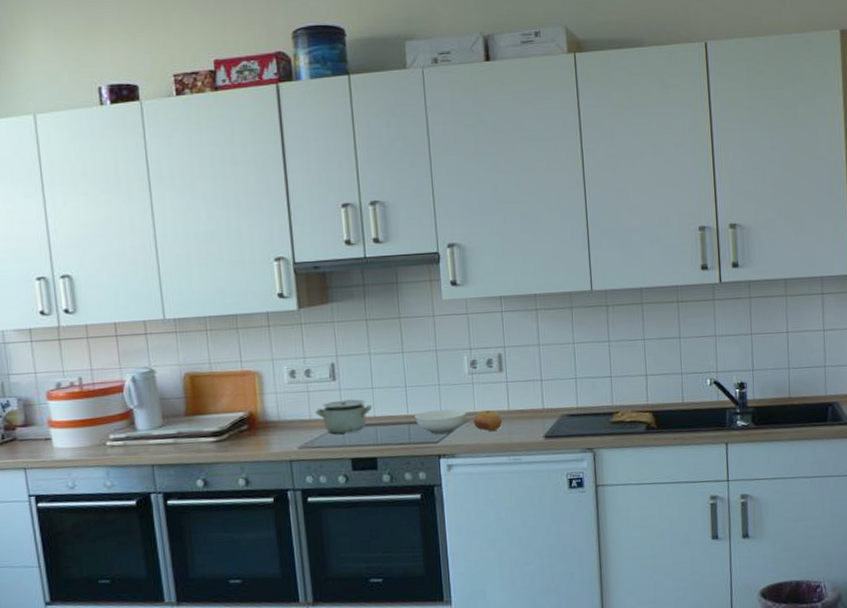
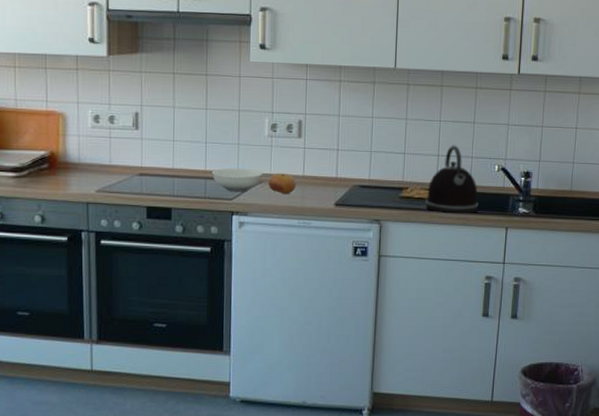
saucepan: present [315,399,372,434] -> none [116,149,171,182]
kettle: none [638,363,694,435] -> present [425,145,479,214]

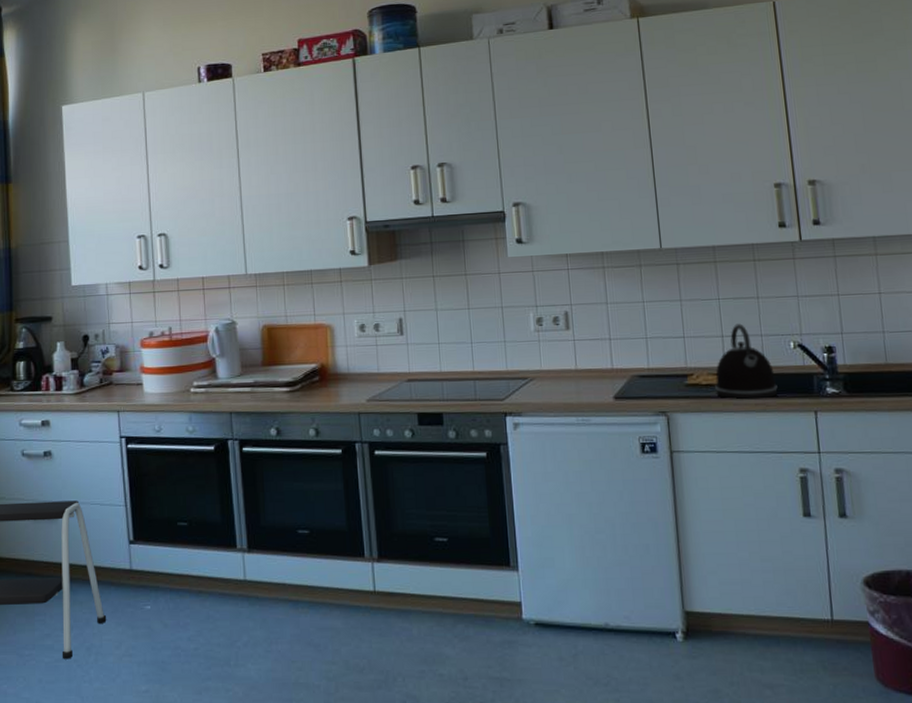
bowl: present [211,168,263,192] -> none [480,366,533,392]
fruit: present [269,173,297,195] -> none [540,368,570,391]

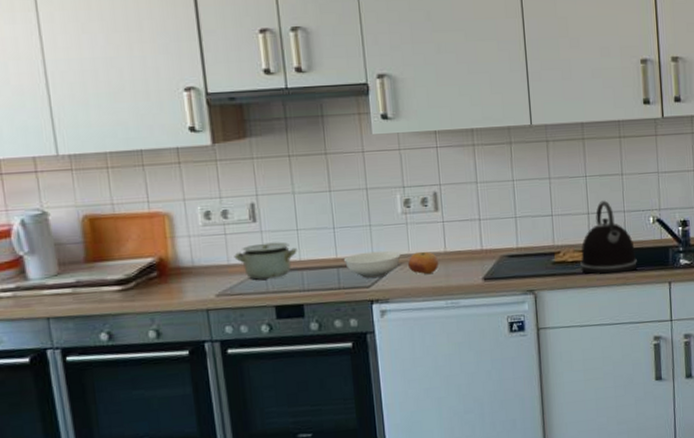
saucepan: none [383,354,438,388] -> present [234,242,297,280]
bowl: none [480,366,533,392] -> present [343,251,401,279]
fruit: none [540,368,570,391] -> present [408,251,439,275]

